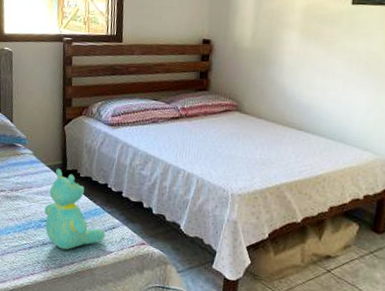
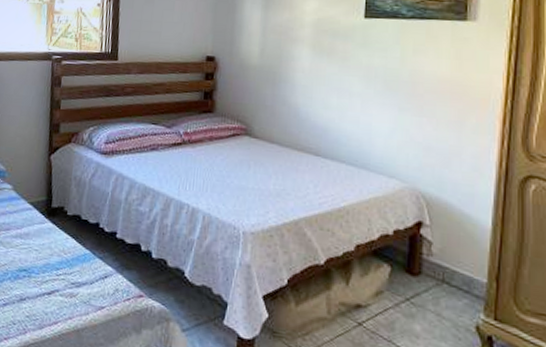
teddy bear: present [44,168,105,250] -> none [23,205,96,306]

